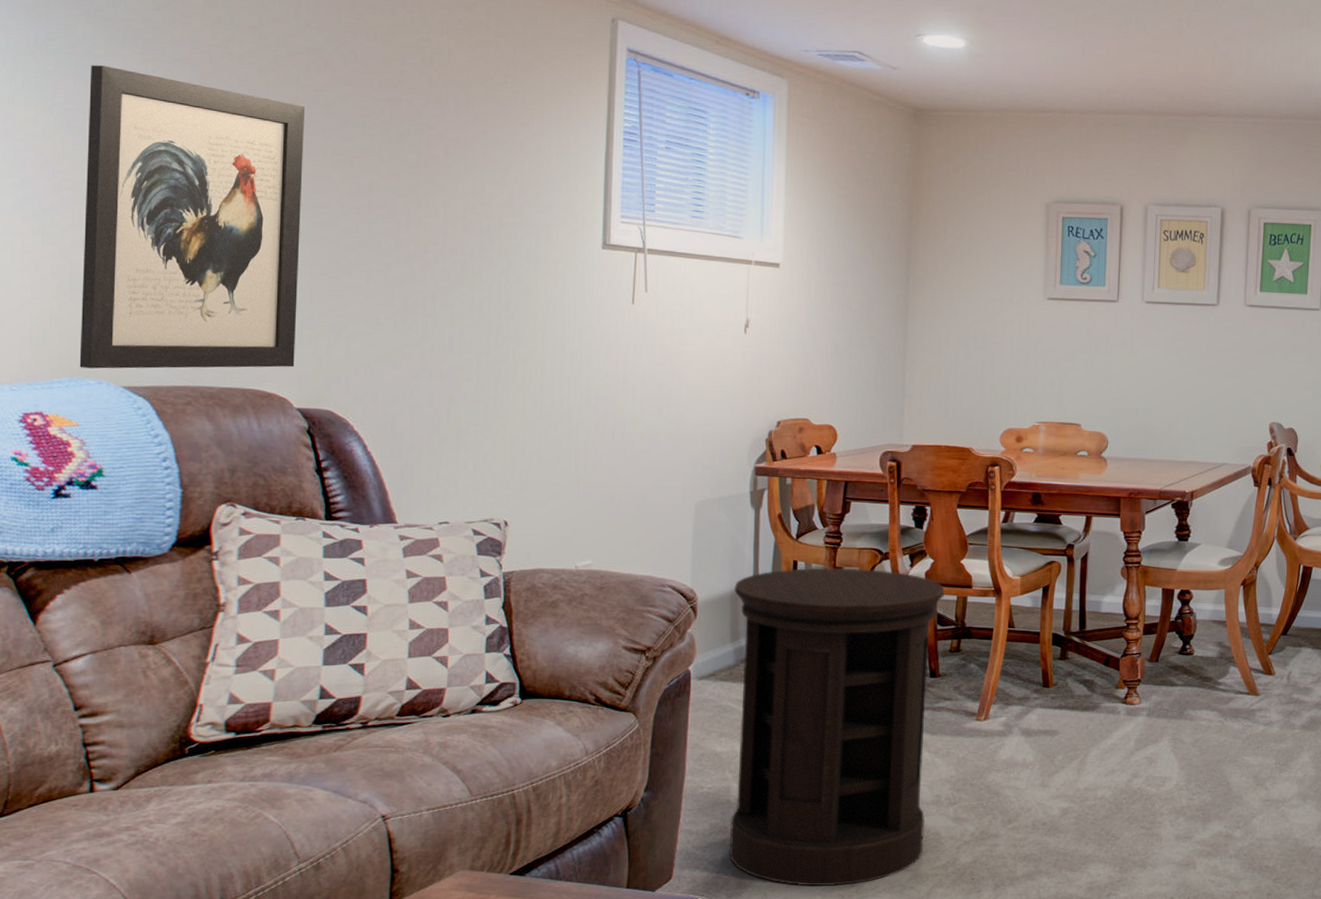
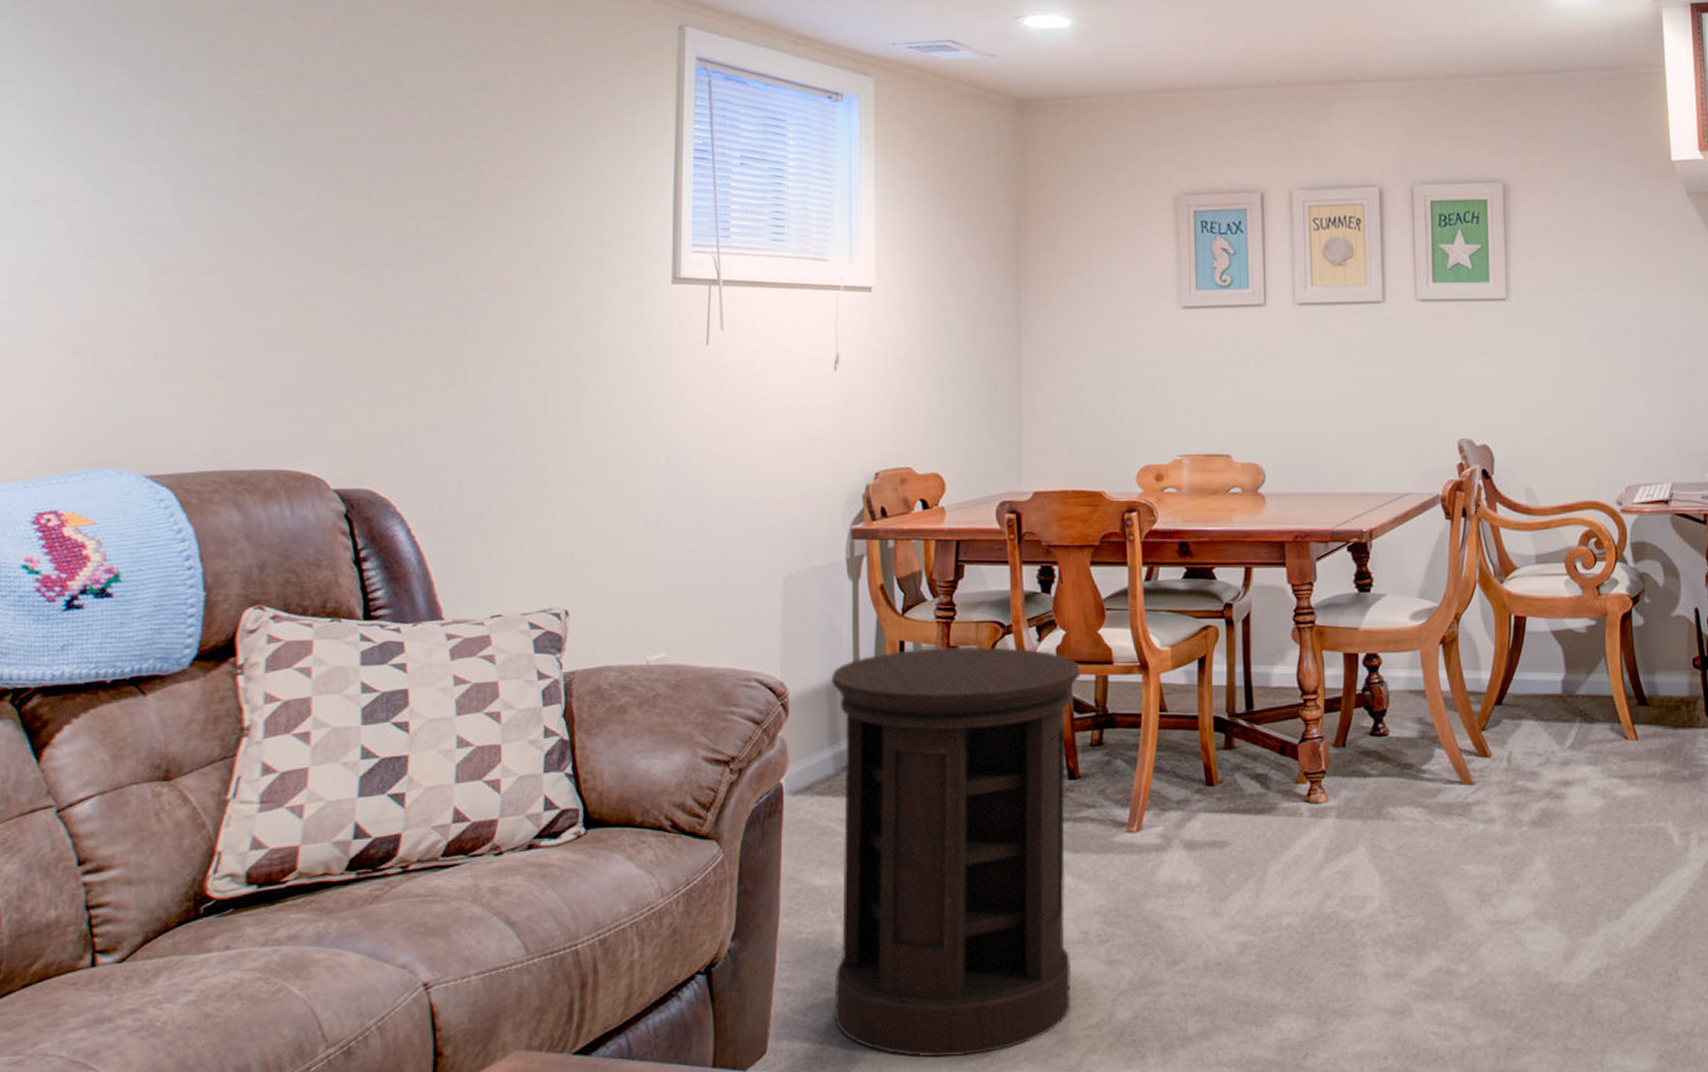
wall art: present [79,65,304,369] -> none [99,118,348,457]

